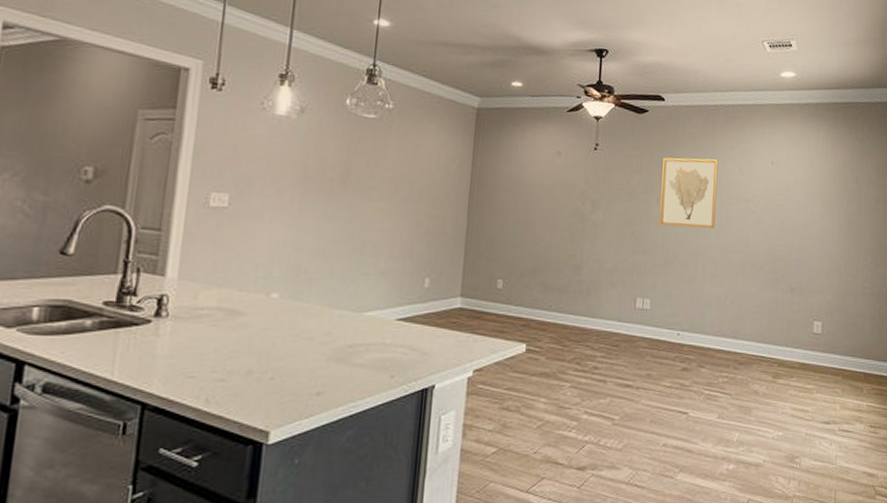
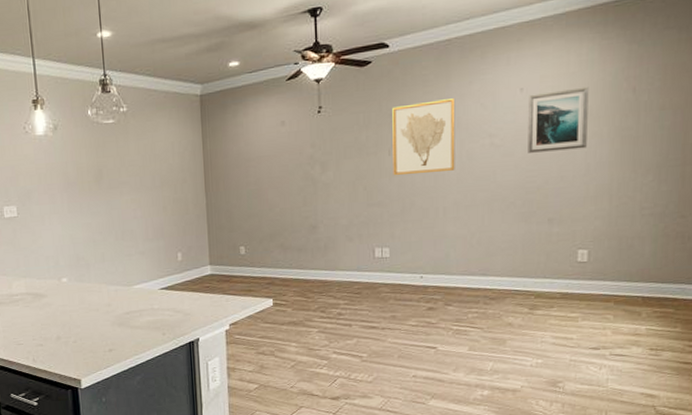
wall art: none [776,169,824,226] -> present [528,86,589,153]

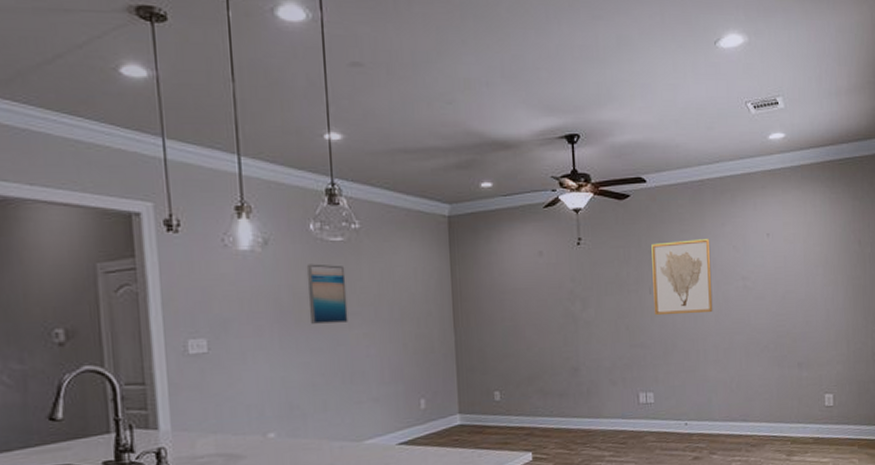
wall art: none [86,143,120,192] -> present [306,263,348,324]
wall art: present [528,86,589,153] -> none [774,236,826,297]

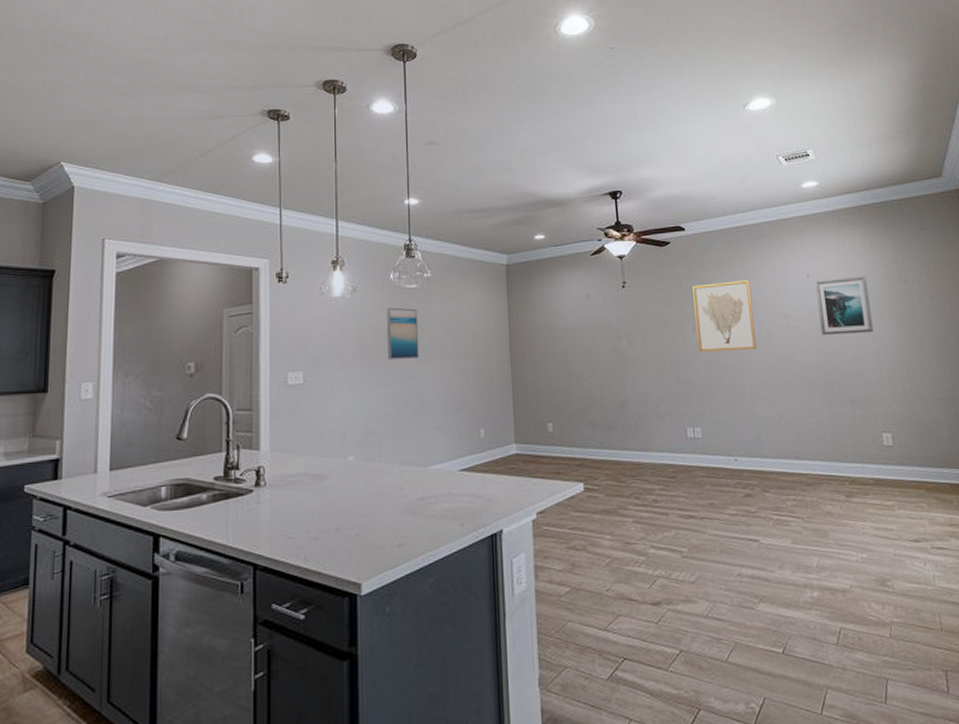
wall art: none [774,236,826,297] -> present [815,276,874,335]

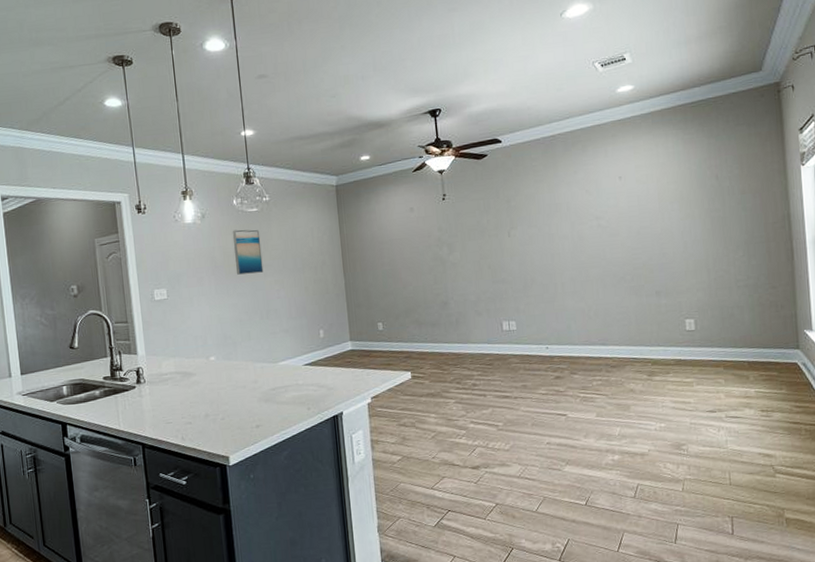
wall art: present [692,280,757,353] -> none [508,186,569,256]
wall art: present [815,276,874,335] -> none [627,174,682,233]

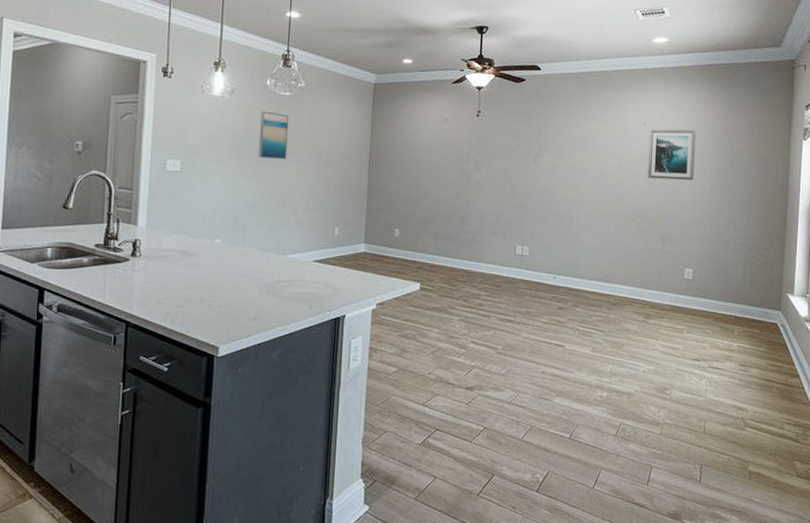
wall art: none [627,174,682,233] -> present [647,129,696,181]

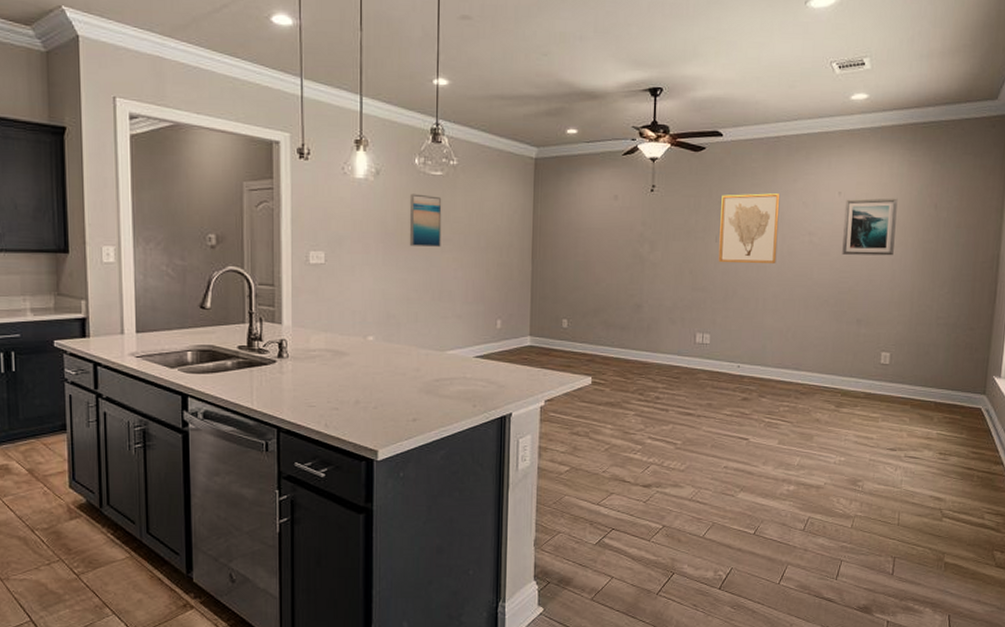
wall art: none [537,121,592,184] -> present [718,193,780,264]

